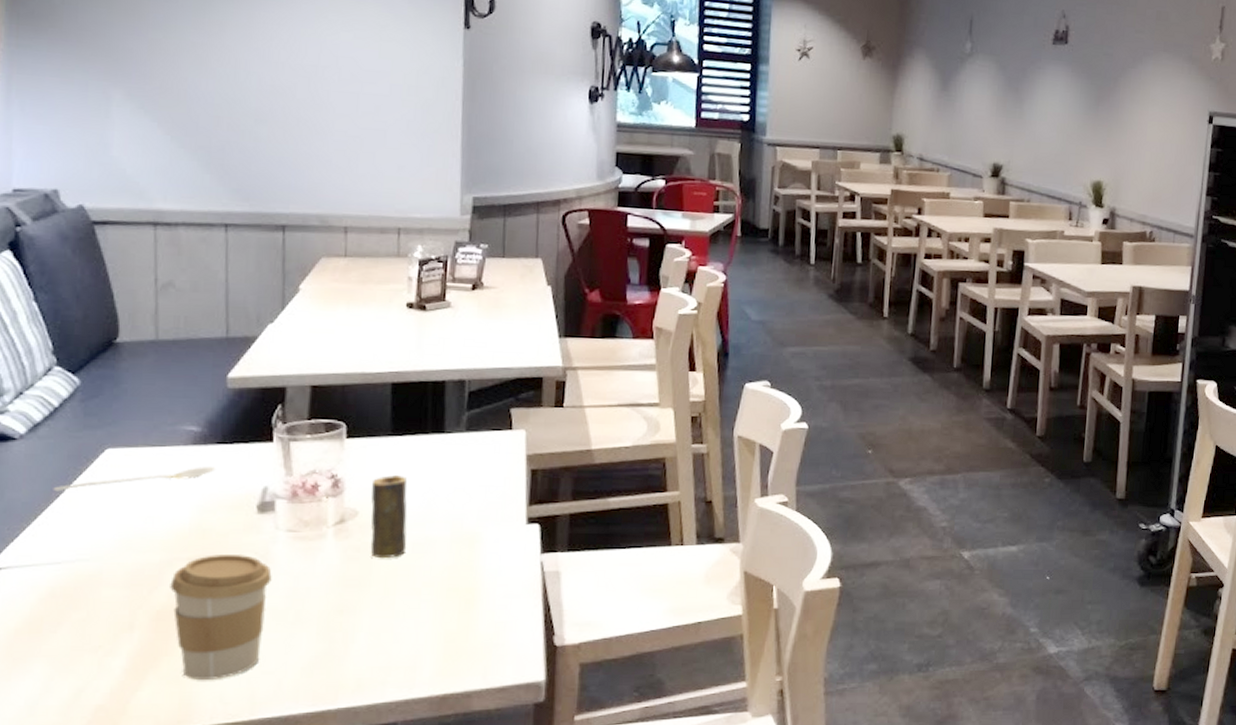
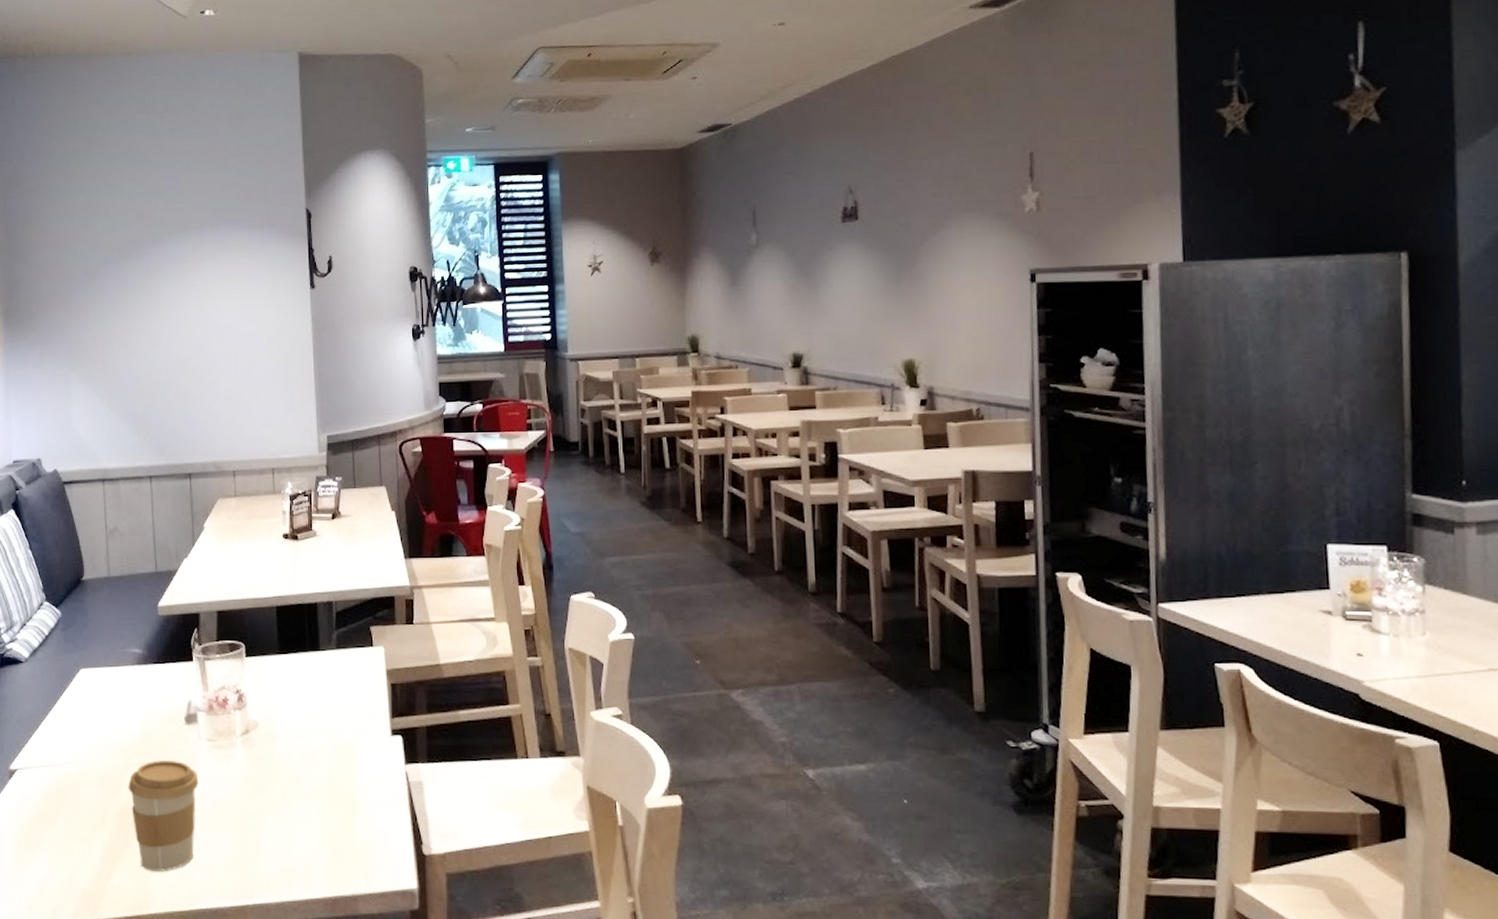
stirrer: present [53,467,216,492] -> none [47,684,154,706]
candle: present [370,474,407,559] -> none [268,689,297,767]

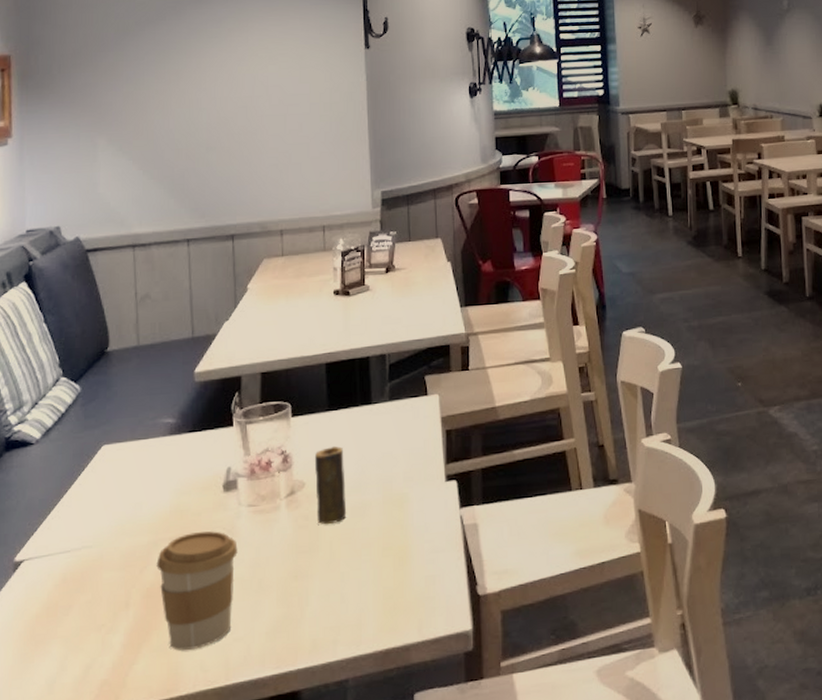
candle: none [268,689,297,767] -> present [315,446,347,525]

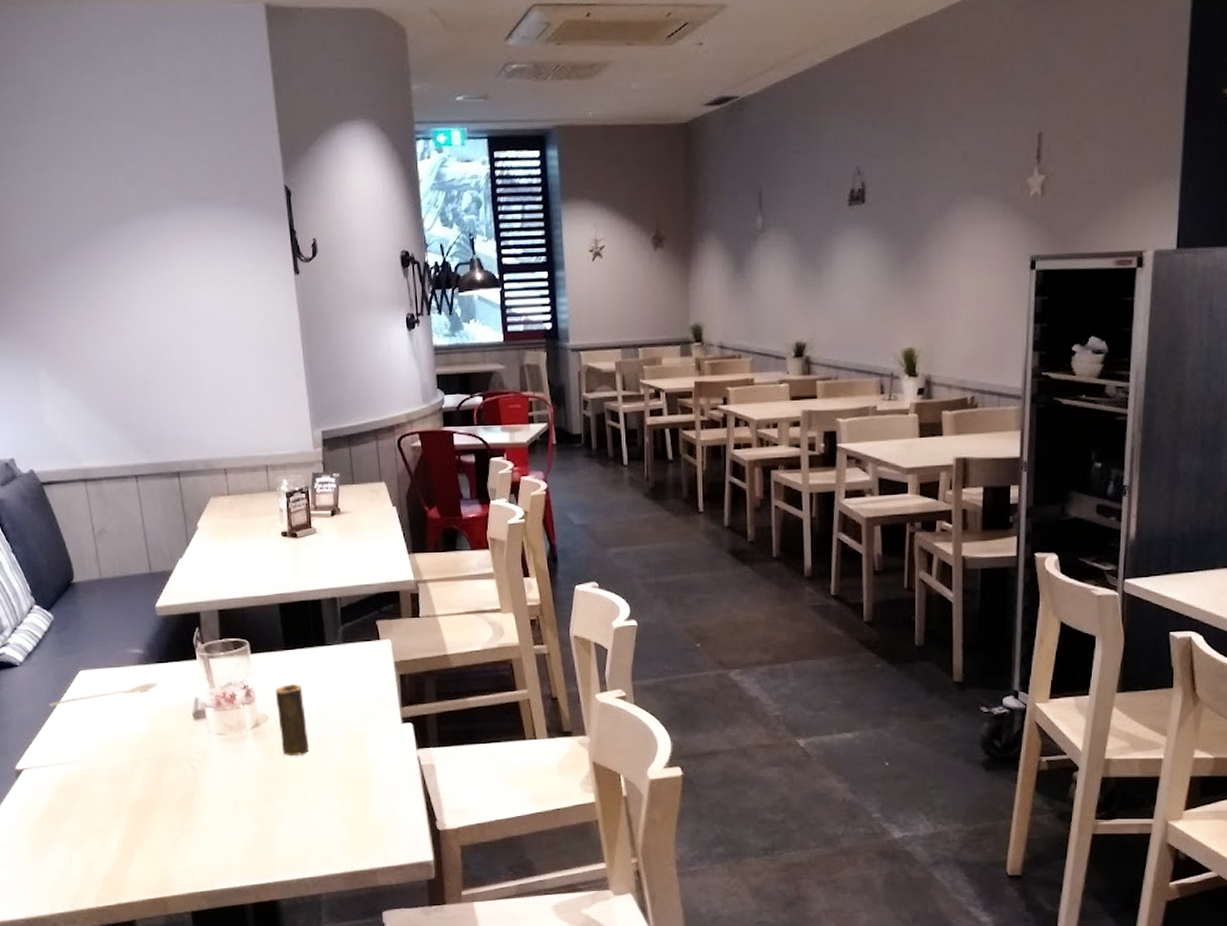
stirrer: none [62,453,189,488] -> present [48,683,159,707]
coffee cup: present [156,531,238,650] -> none [140,755,213,857]

